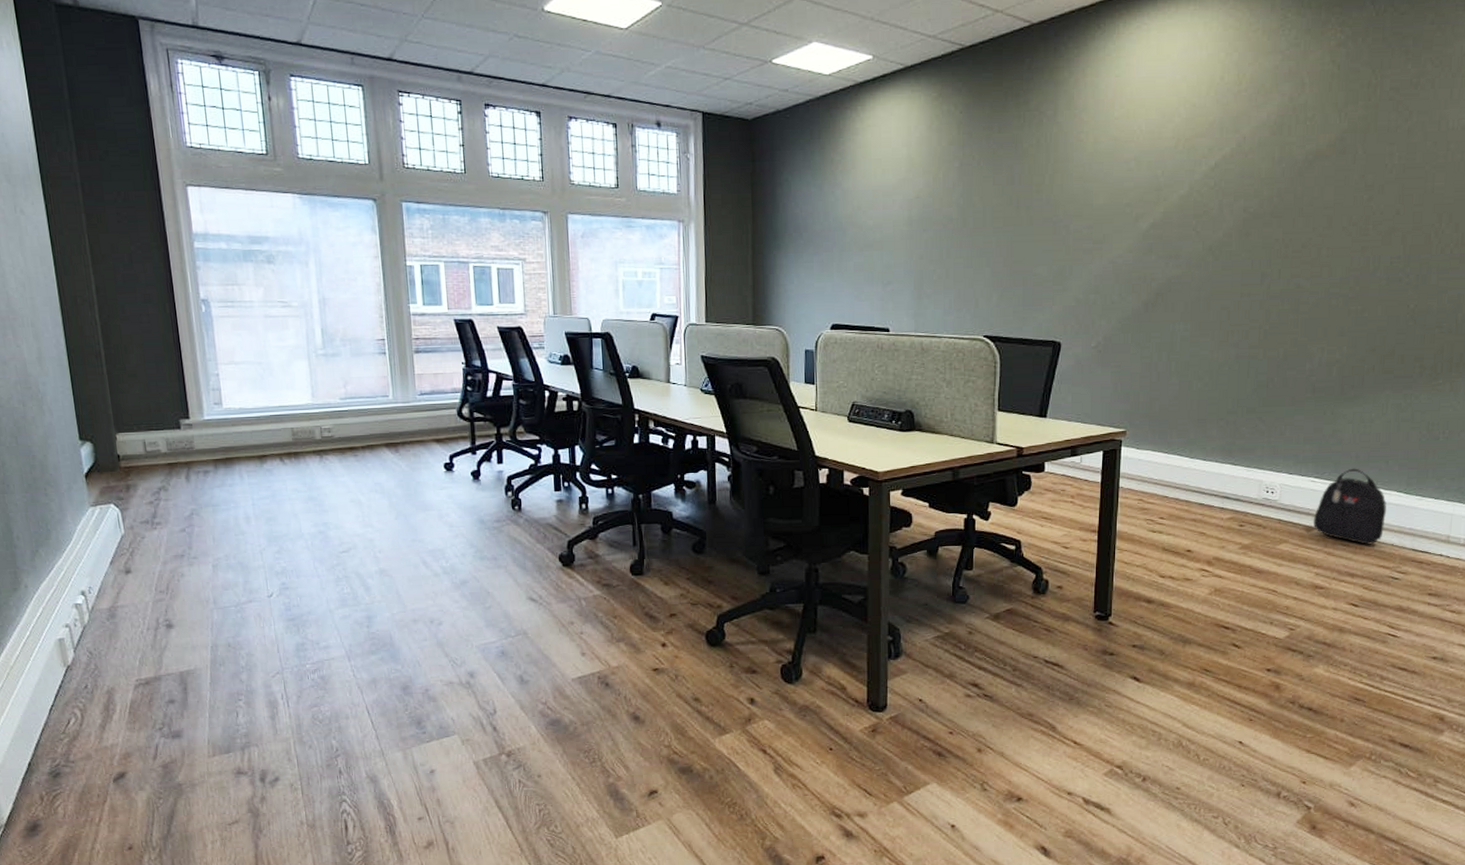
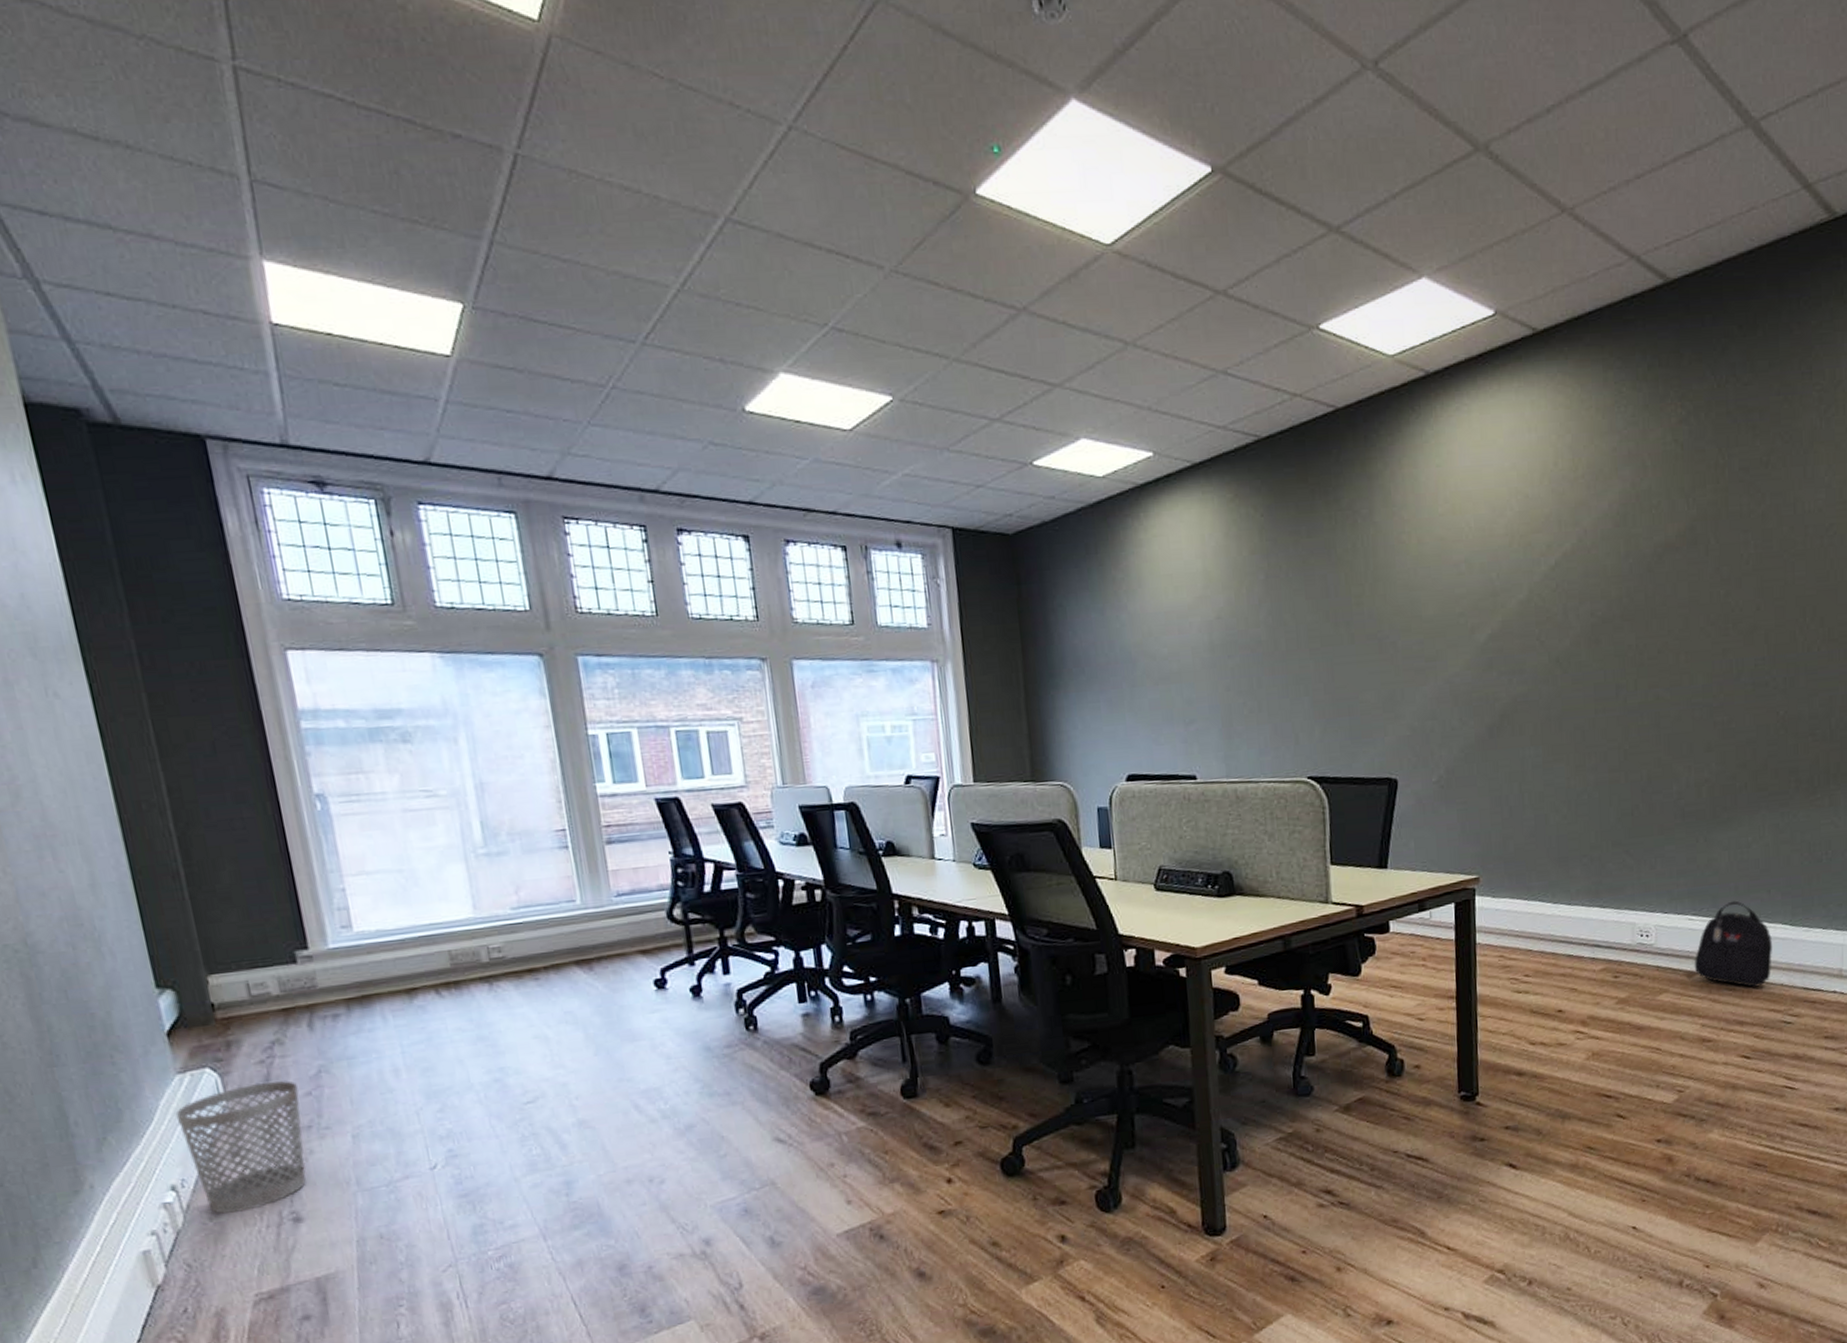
wastebasket: none [87,518,178,616] -> present [175,1080,306,1214]

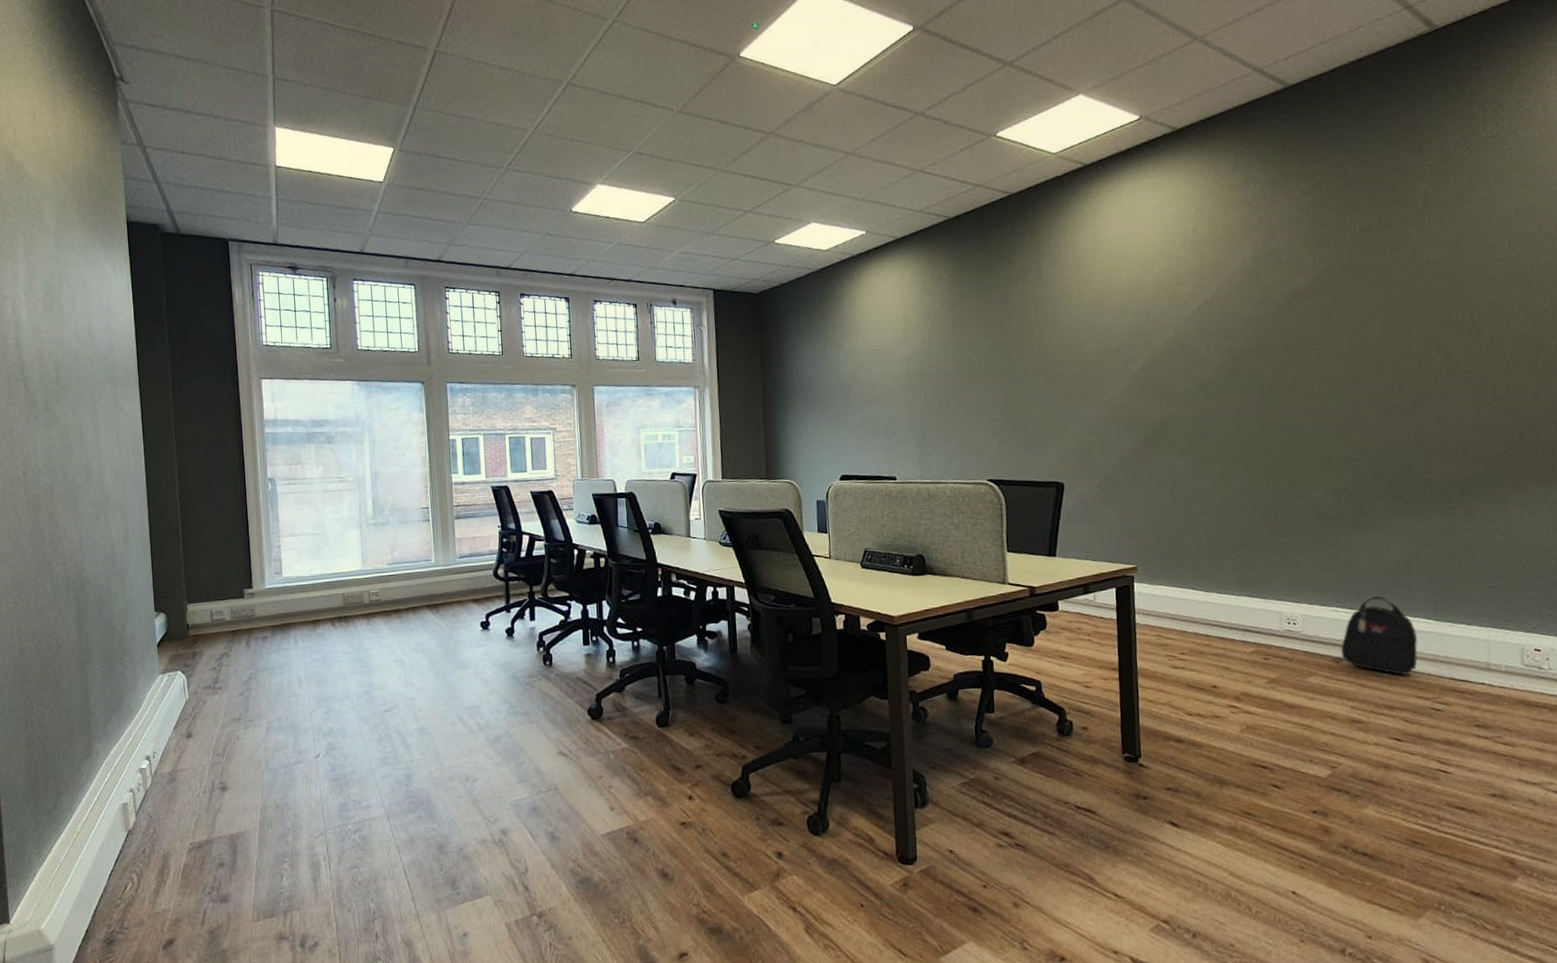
wastebasket: present [175,1080,306,1214] -> none [155,683,235,780]

